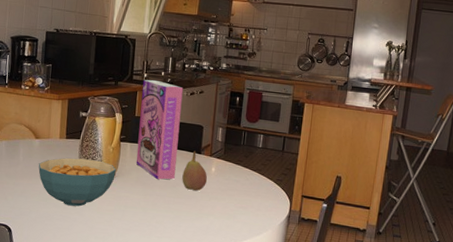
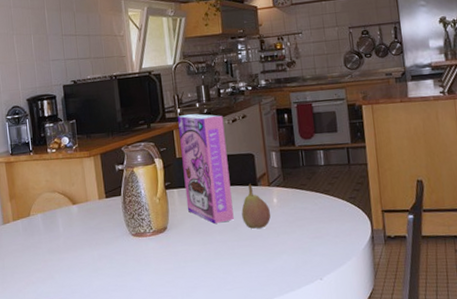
cereal bowl: present [38,158,116,207] -> none [80,215,168,273]

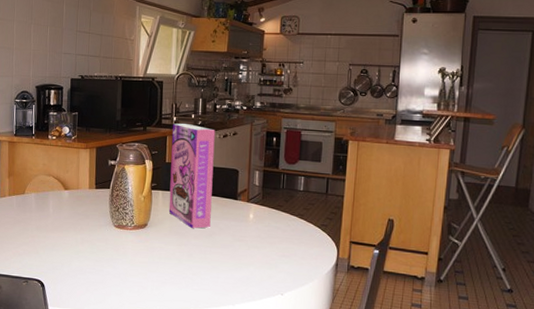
fruit: present [241,183,271,230] -> none [218,196,246,240]

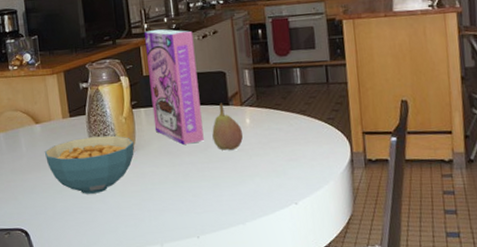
cereal bowl: none [68,208,148,259] -> present [44,135,134,194]
fruit: none [218,196,246,240] -> present [212,103,244,151]

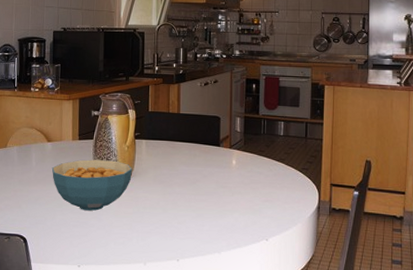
cereal box: present [144,29,204,145] -> none [152,73,197,176]
fruit: present [212,103,244,151] -> none [202,143,229,187]

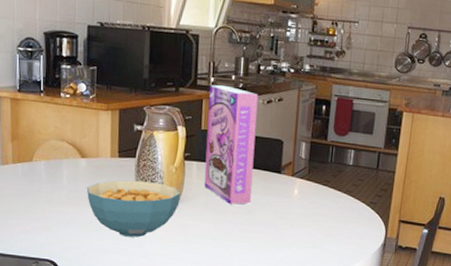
cereal box: none [152,73,197,176] -> present [204,85,259,204]

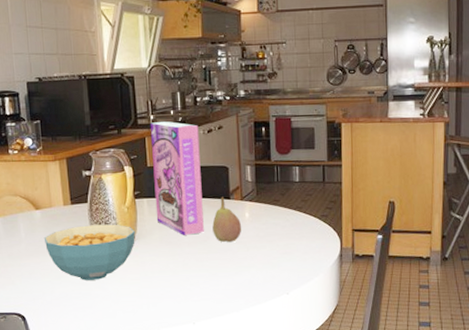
fruit: none [259,170,290,218] -> present [212,196,242,243]

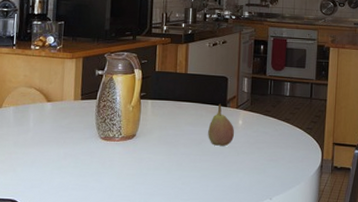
cereal bowl: present [43,224,135,281] -> none [50,120,137,173]
cereal box: present [150,121,204,235] -> none [158,32,205,137]

